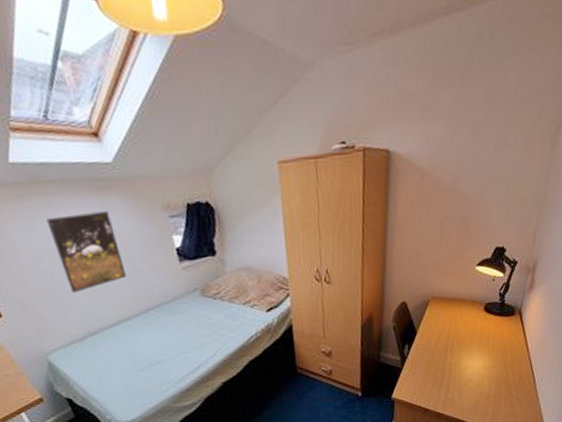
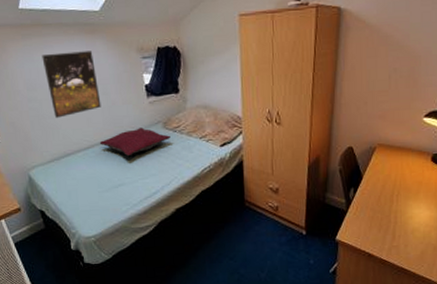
pillow: none [128,297,211,331] -> present [99,127,171,157]

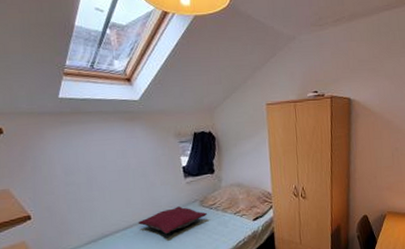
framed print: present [42,51,101,118] -> none [81,136,140,201]

